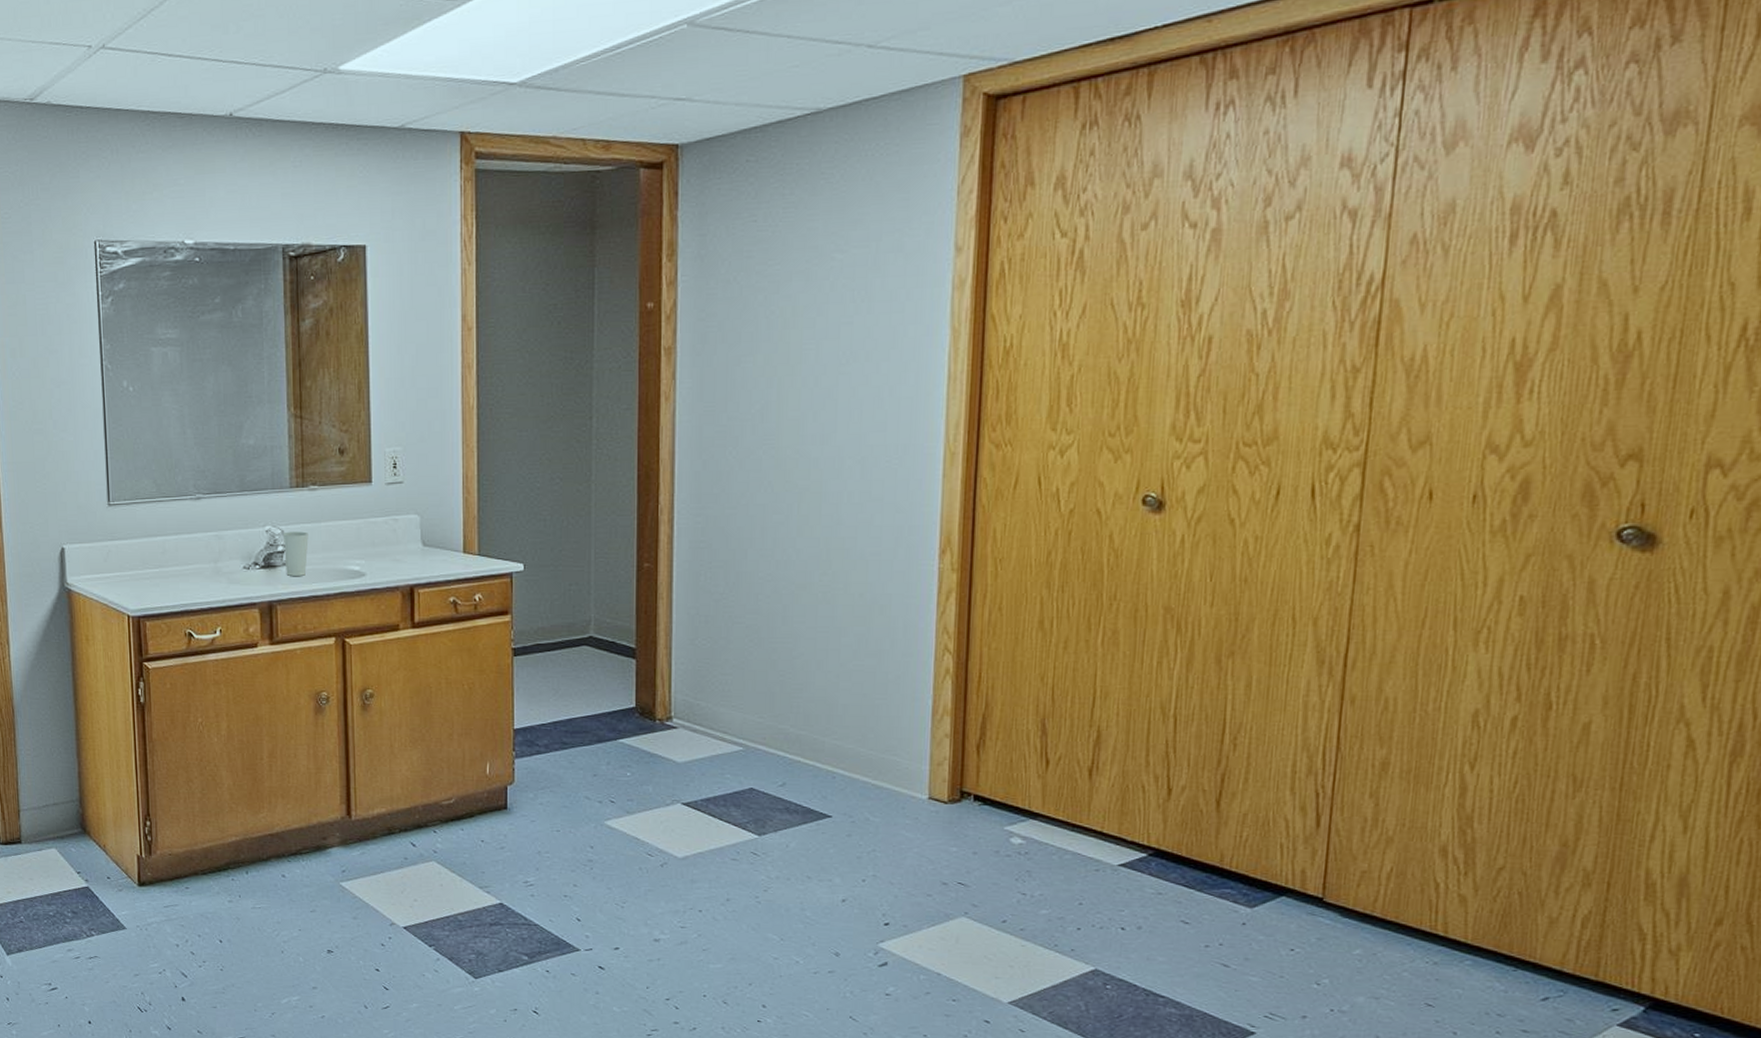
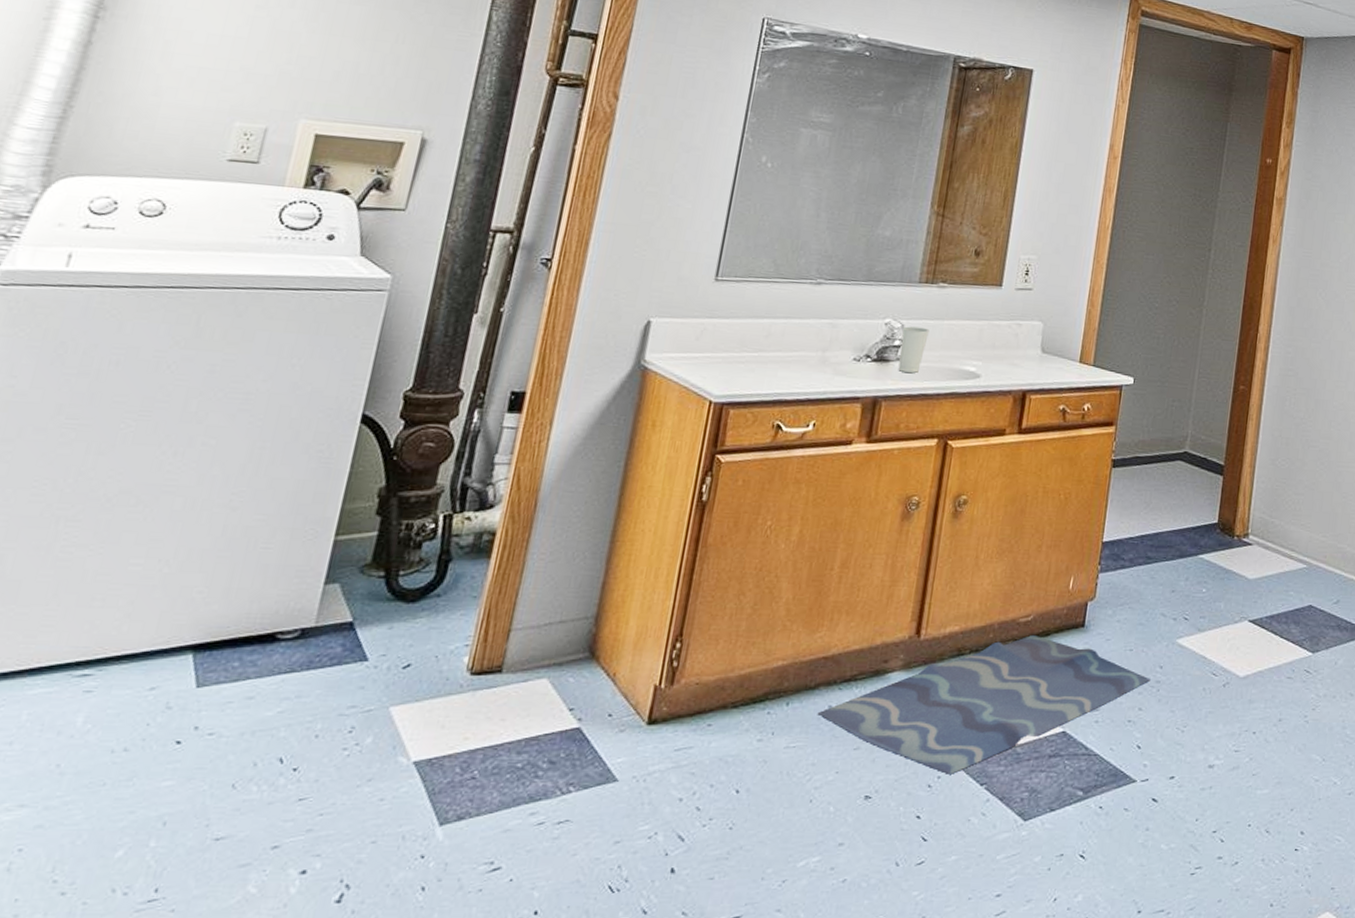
bath mat: none [273,816,582,936] -> present [817,634,1151,774]

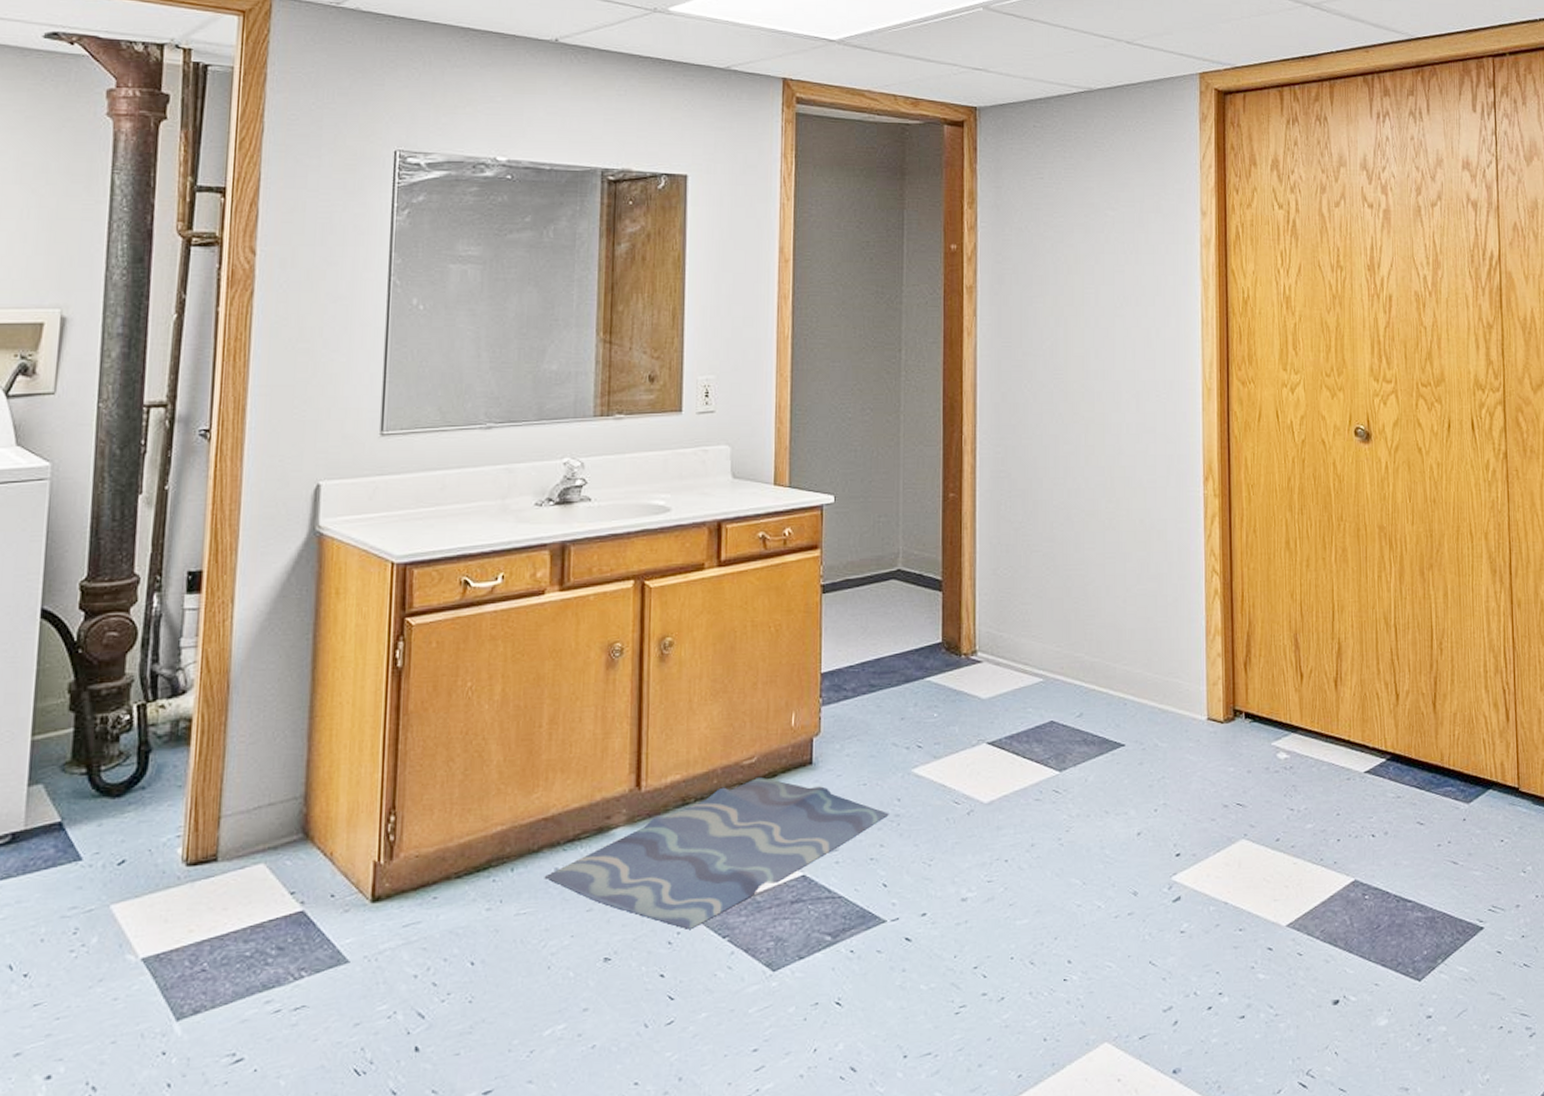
cup: present [898,326,929,373] -> none [582,464,611,514]

